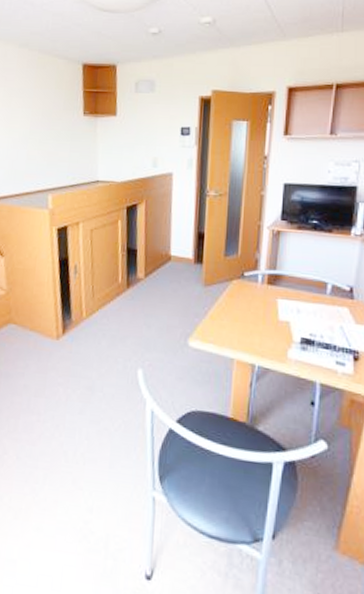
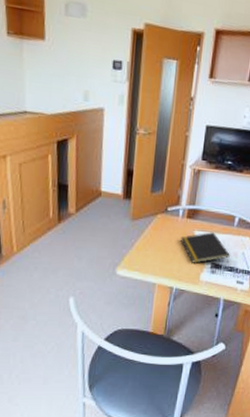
notepad: none [261,301,324,337] -> present [181,232,230,263]

